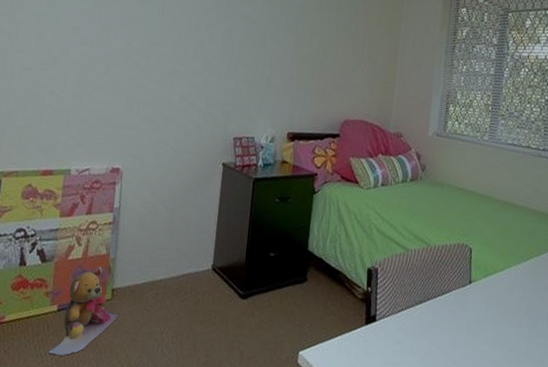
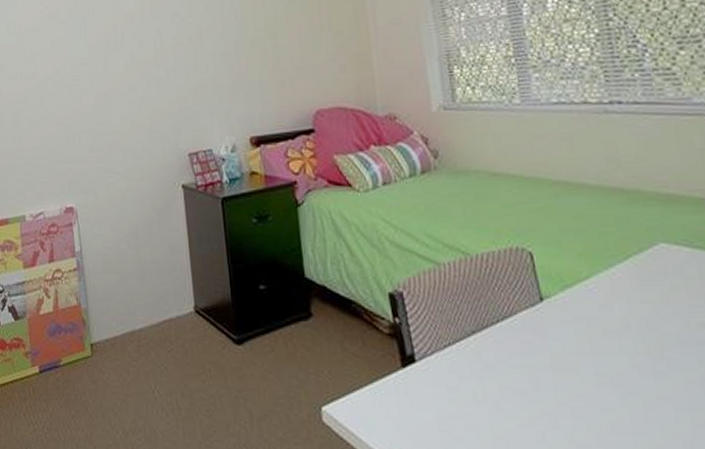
teddy bear: present [48,266,119,356] -> none [38,319,103,424]

